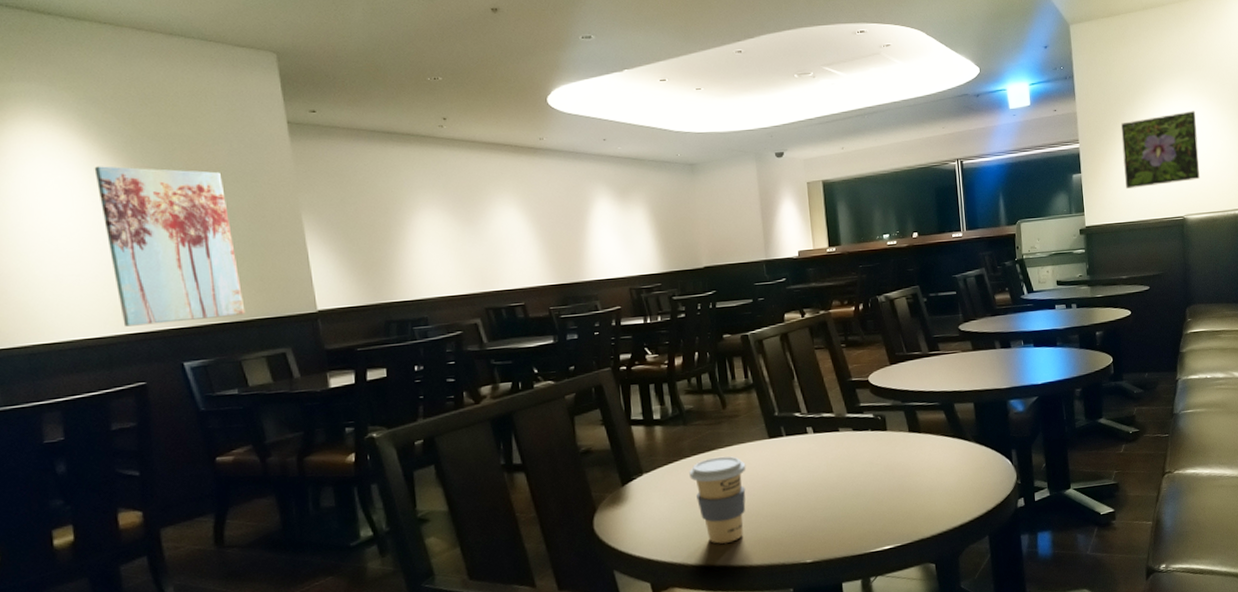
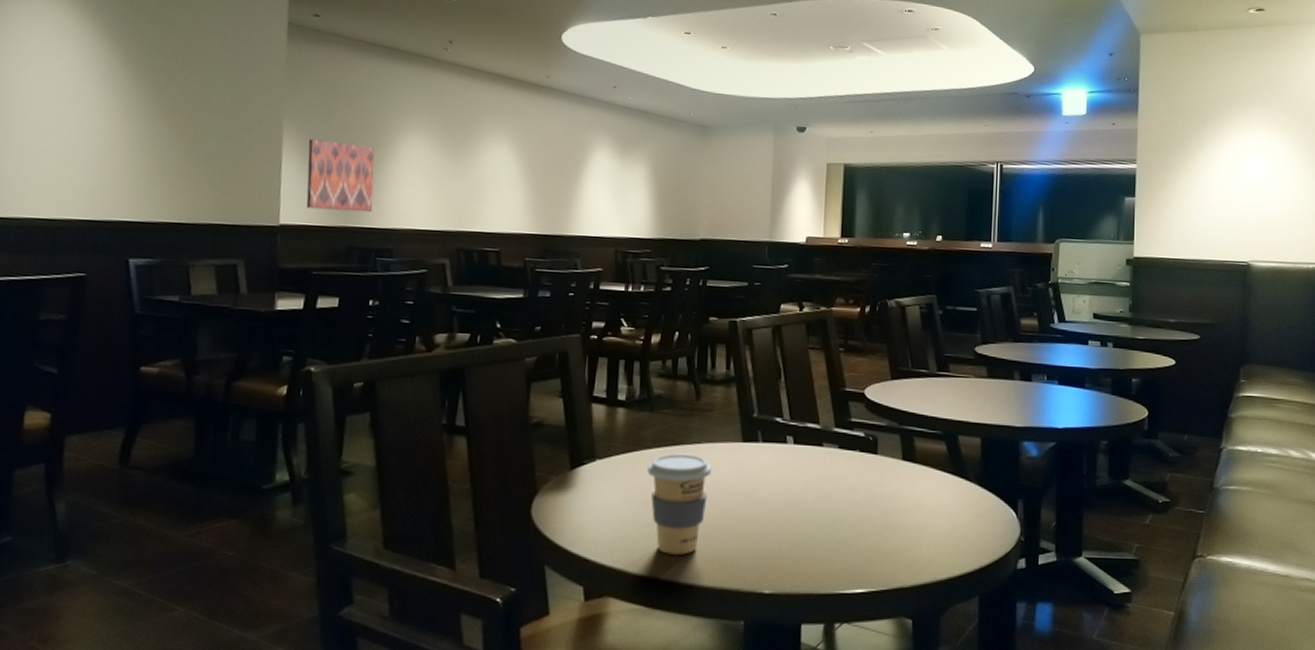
wall art: present [94,166,246,327] -> none [76,41,210,218]
wall art: none [330,226,402,292] -> present [306,139,375,213]
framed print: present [1120,110,1200,189] -> none [1185,145,1274,223]

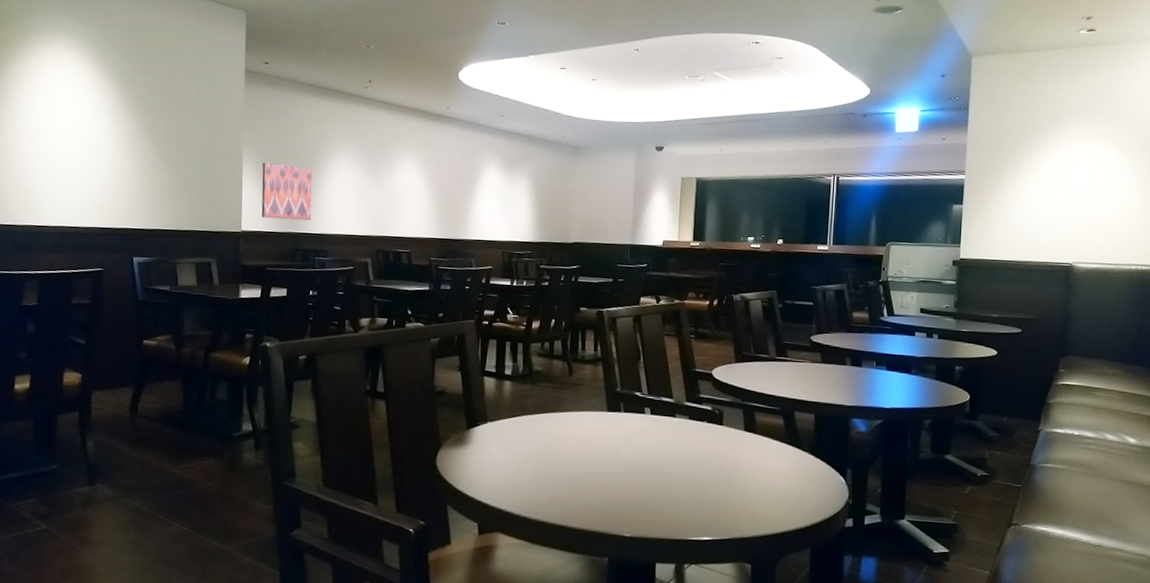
coffee cup: present [647,453,712,555] -> none [529,419,582,502]

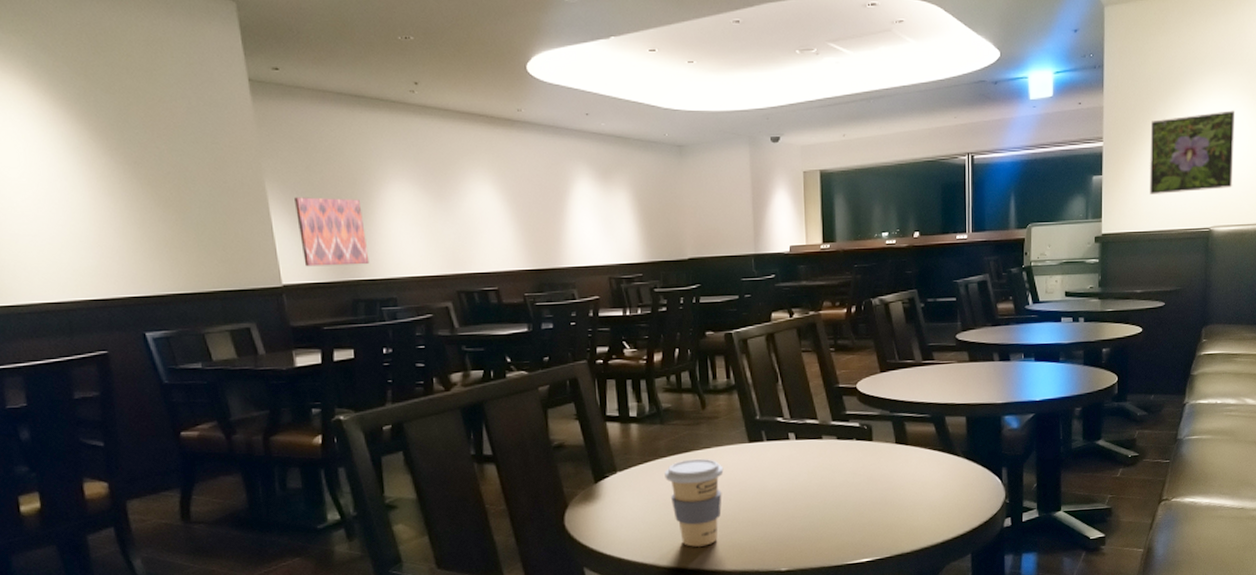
coffee cup: none [529,419,582,502] -> present [664,458,724,547]
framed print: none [1010,156,1100,228] -> present [1150,110,1236,194]

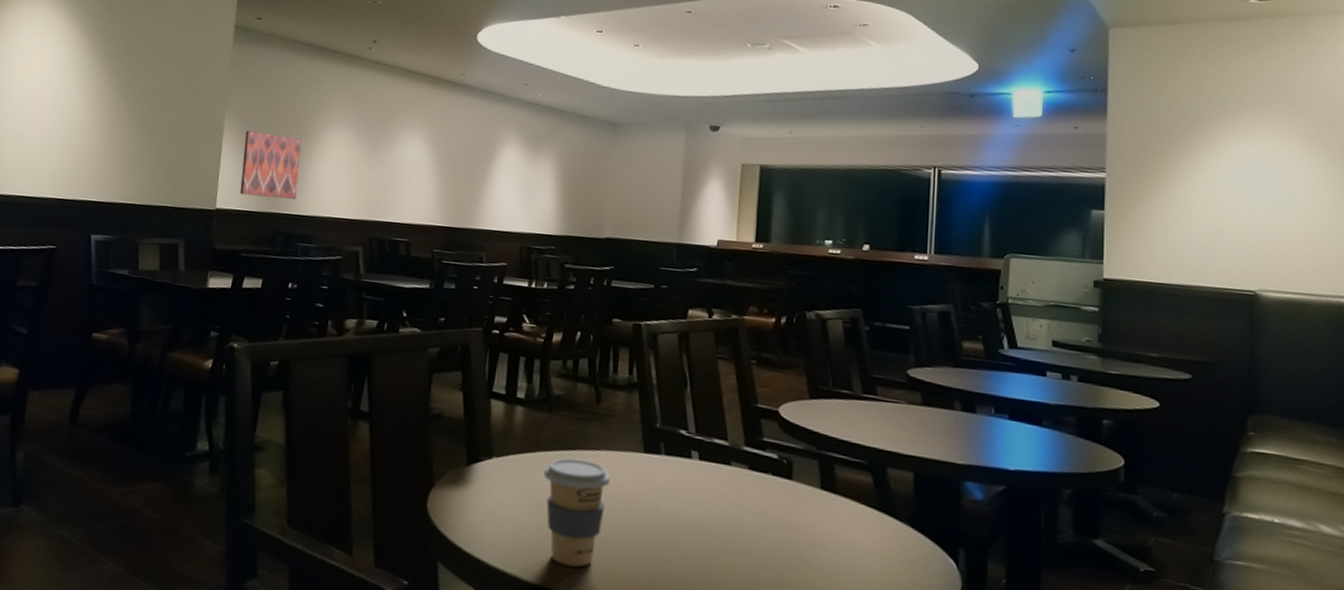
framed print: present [1150,110,1236,194] -> none [1169,155,1287,247]

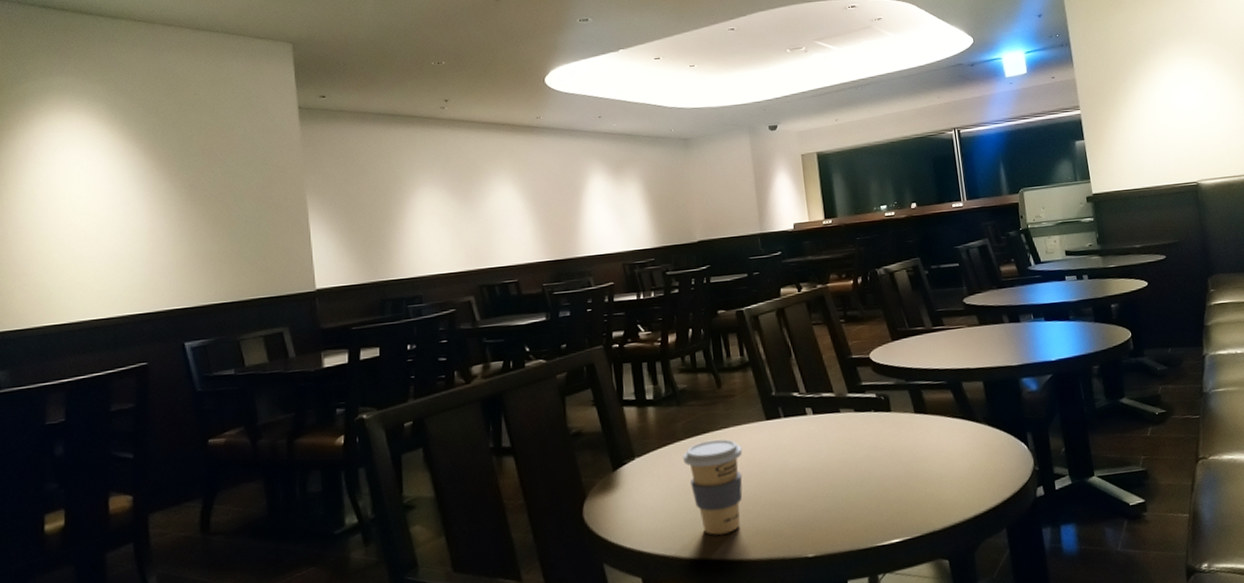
wall art: present [239,130,302,200] -> none [332,205,398,271]

